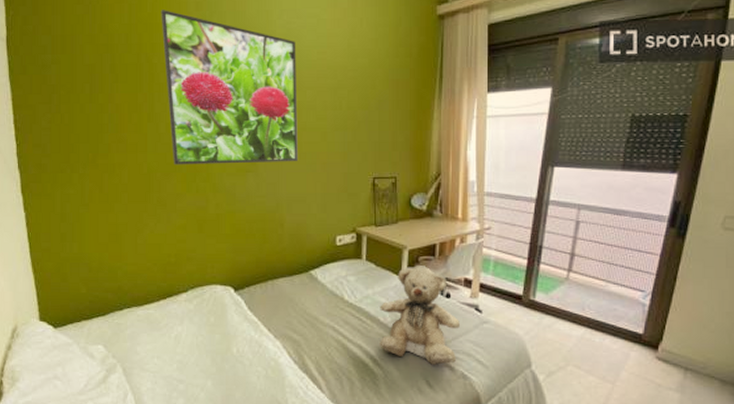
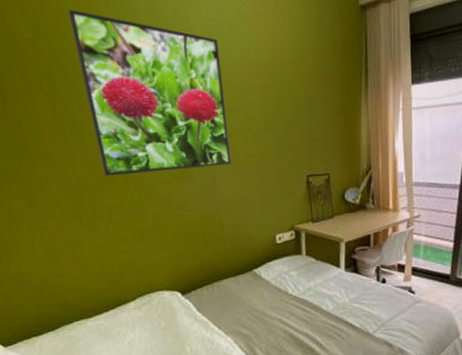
teddy bear: present [380,266,461,366] -> none [322,256,397,345]

